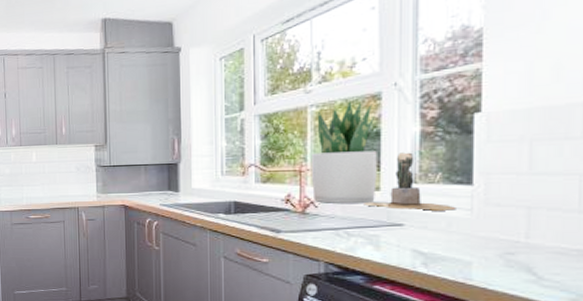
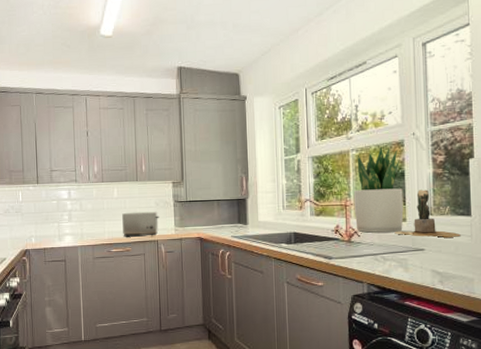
toaster: none [41,176,80,203] -> present [122,211,159,237]

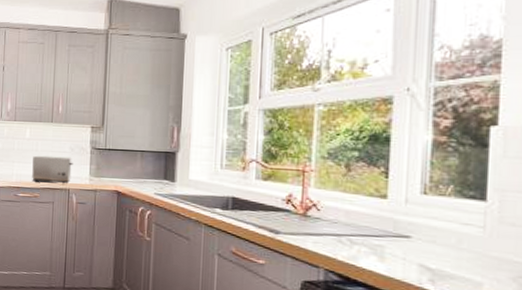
planter: present [353,147,404,233] -> none [314,103,386,212]
potted cactus: present [394,189,461,238] -> none [369,161,468,226]

